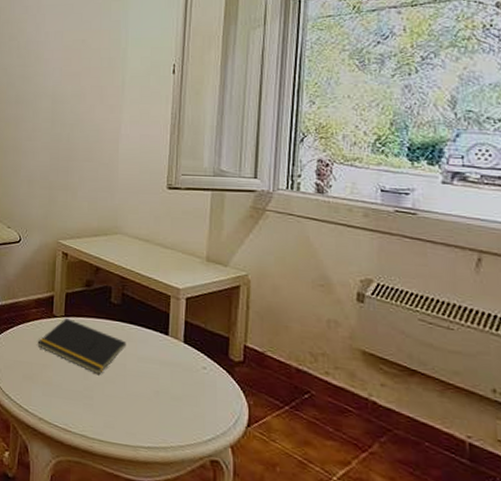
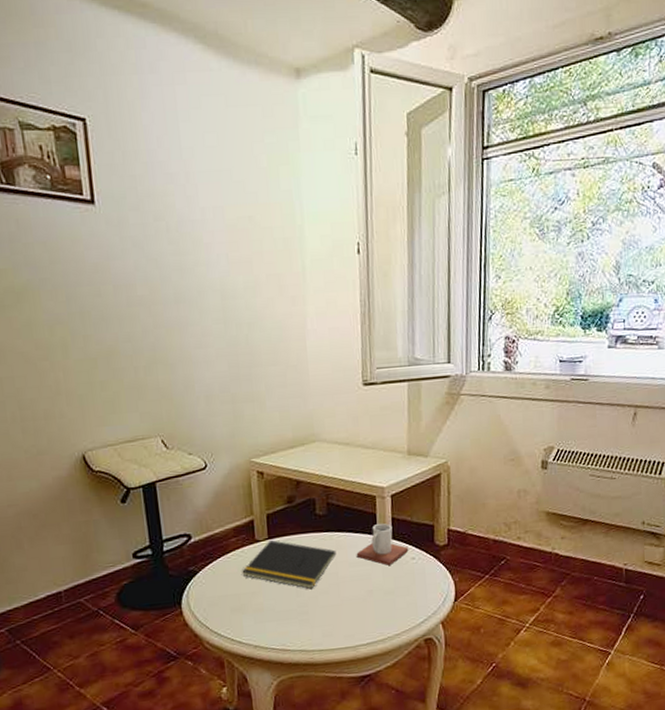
mug: none [146,323,200,371] -> present [356,523,409,566]

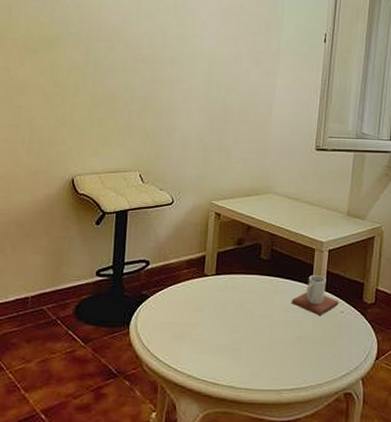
notepad: present [242,540,337,590] -> none [188,277,274,328]

